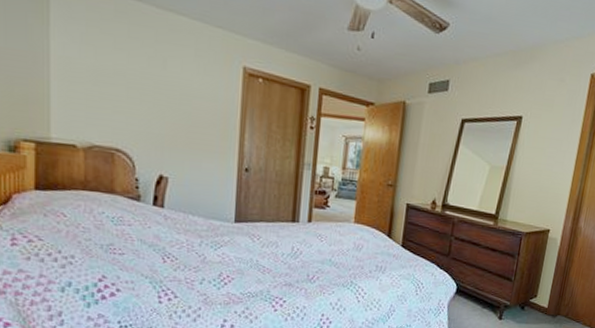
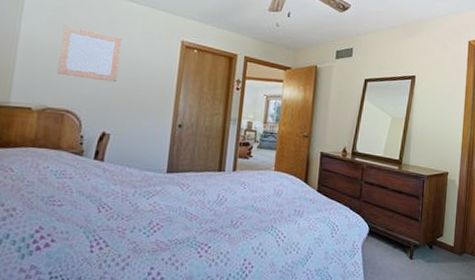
wall art: none [100,44,172,117] -> present [57,25,122,83]

